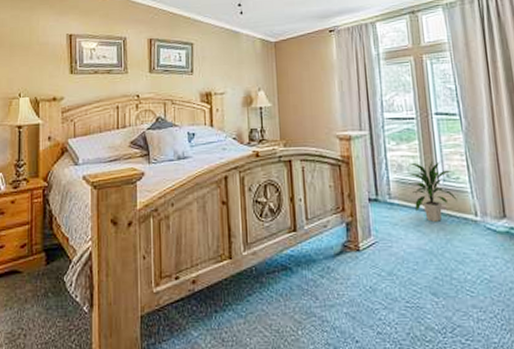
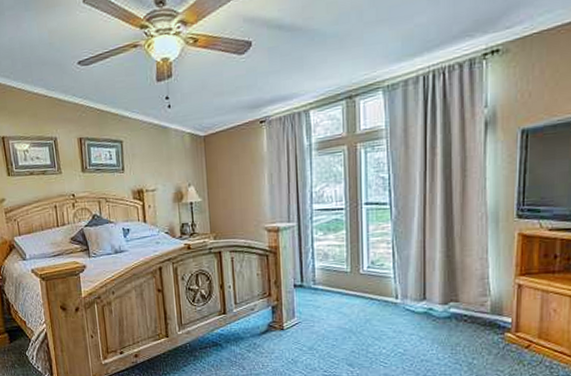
indoor plant: present [408,160,457,223] -> none [333,248,380,305]

